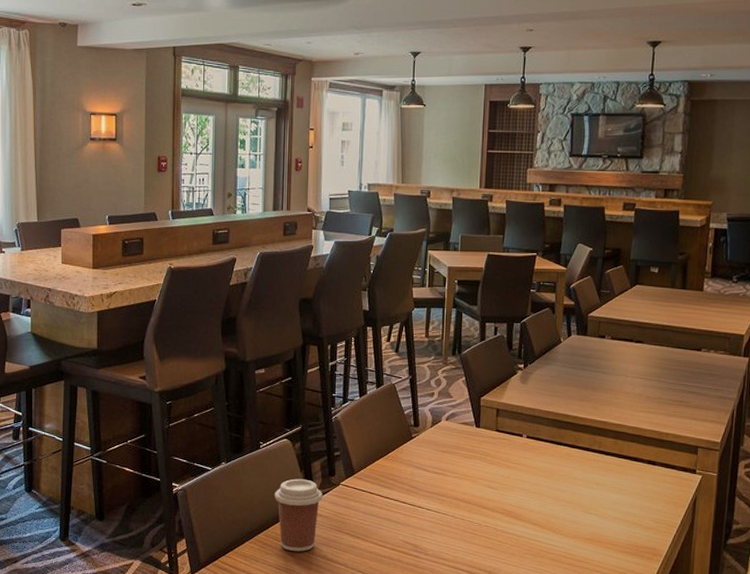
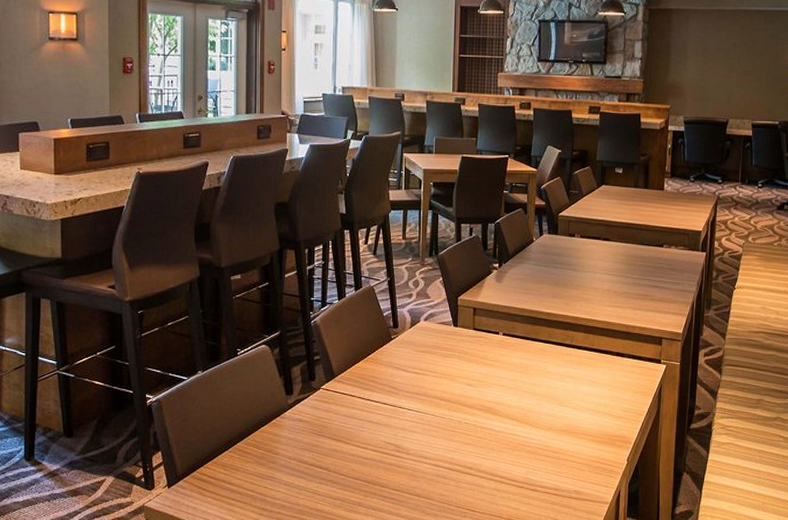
coffee cup: present [275,479,323,552] -> none [254,385,304,458]

